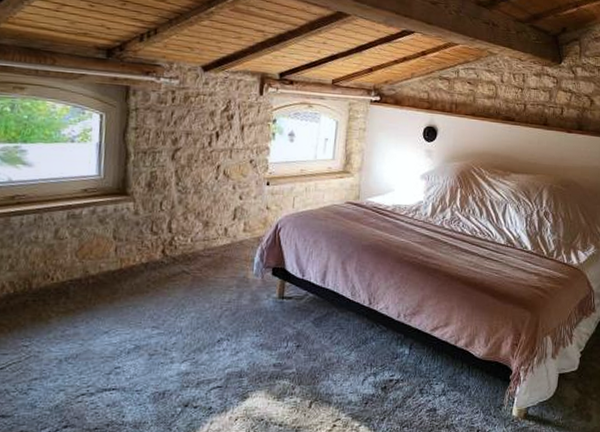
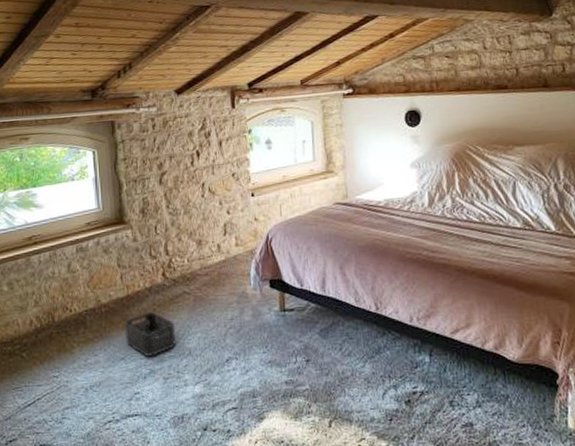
storage bin: none [112,288,169,332] -> present [124,312,176,357]

